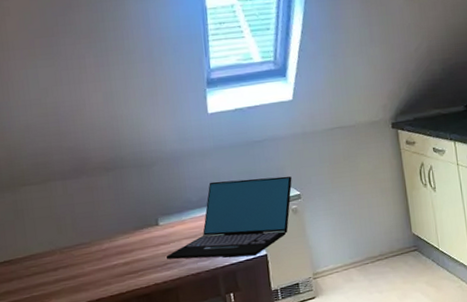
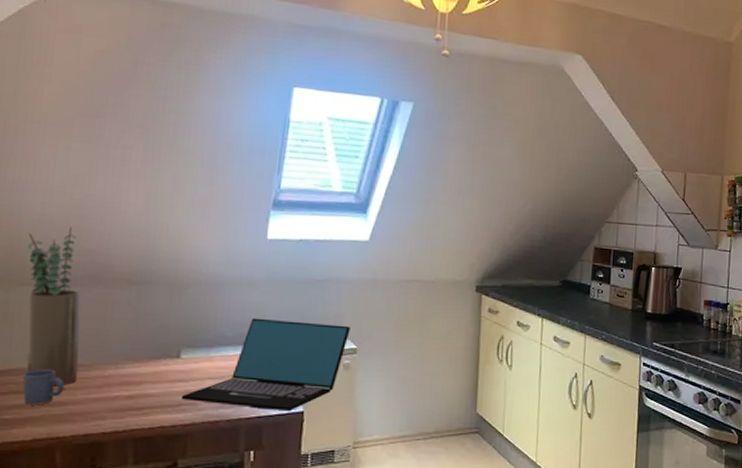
vase: none [20,132,83,265] -> present [26,227,80,388]
mug: none [40,250,74,282] -> present [22,369,65,405]

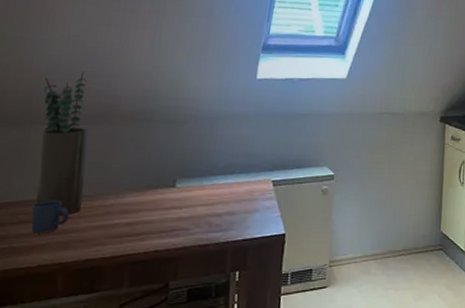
laptop: present [180,318,350,412] -> none [174,149,329,234]

